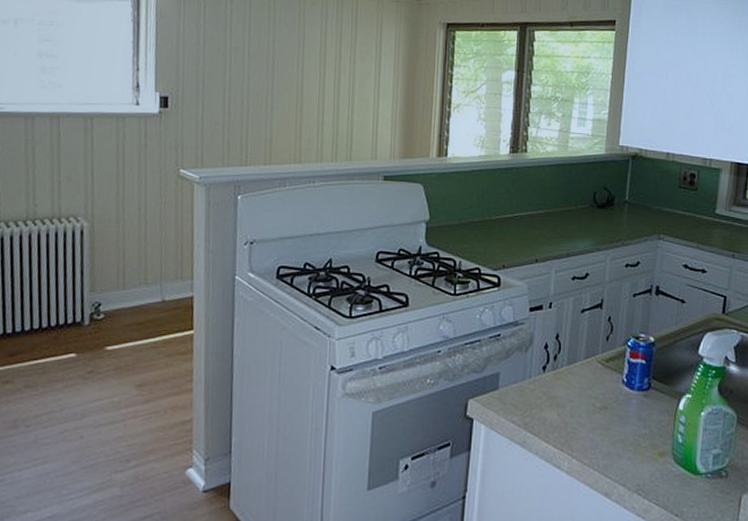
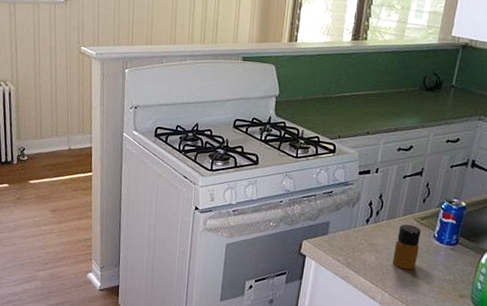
bottle: none [578,368,607,426] -> present [393,224,421,270]

